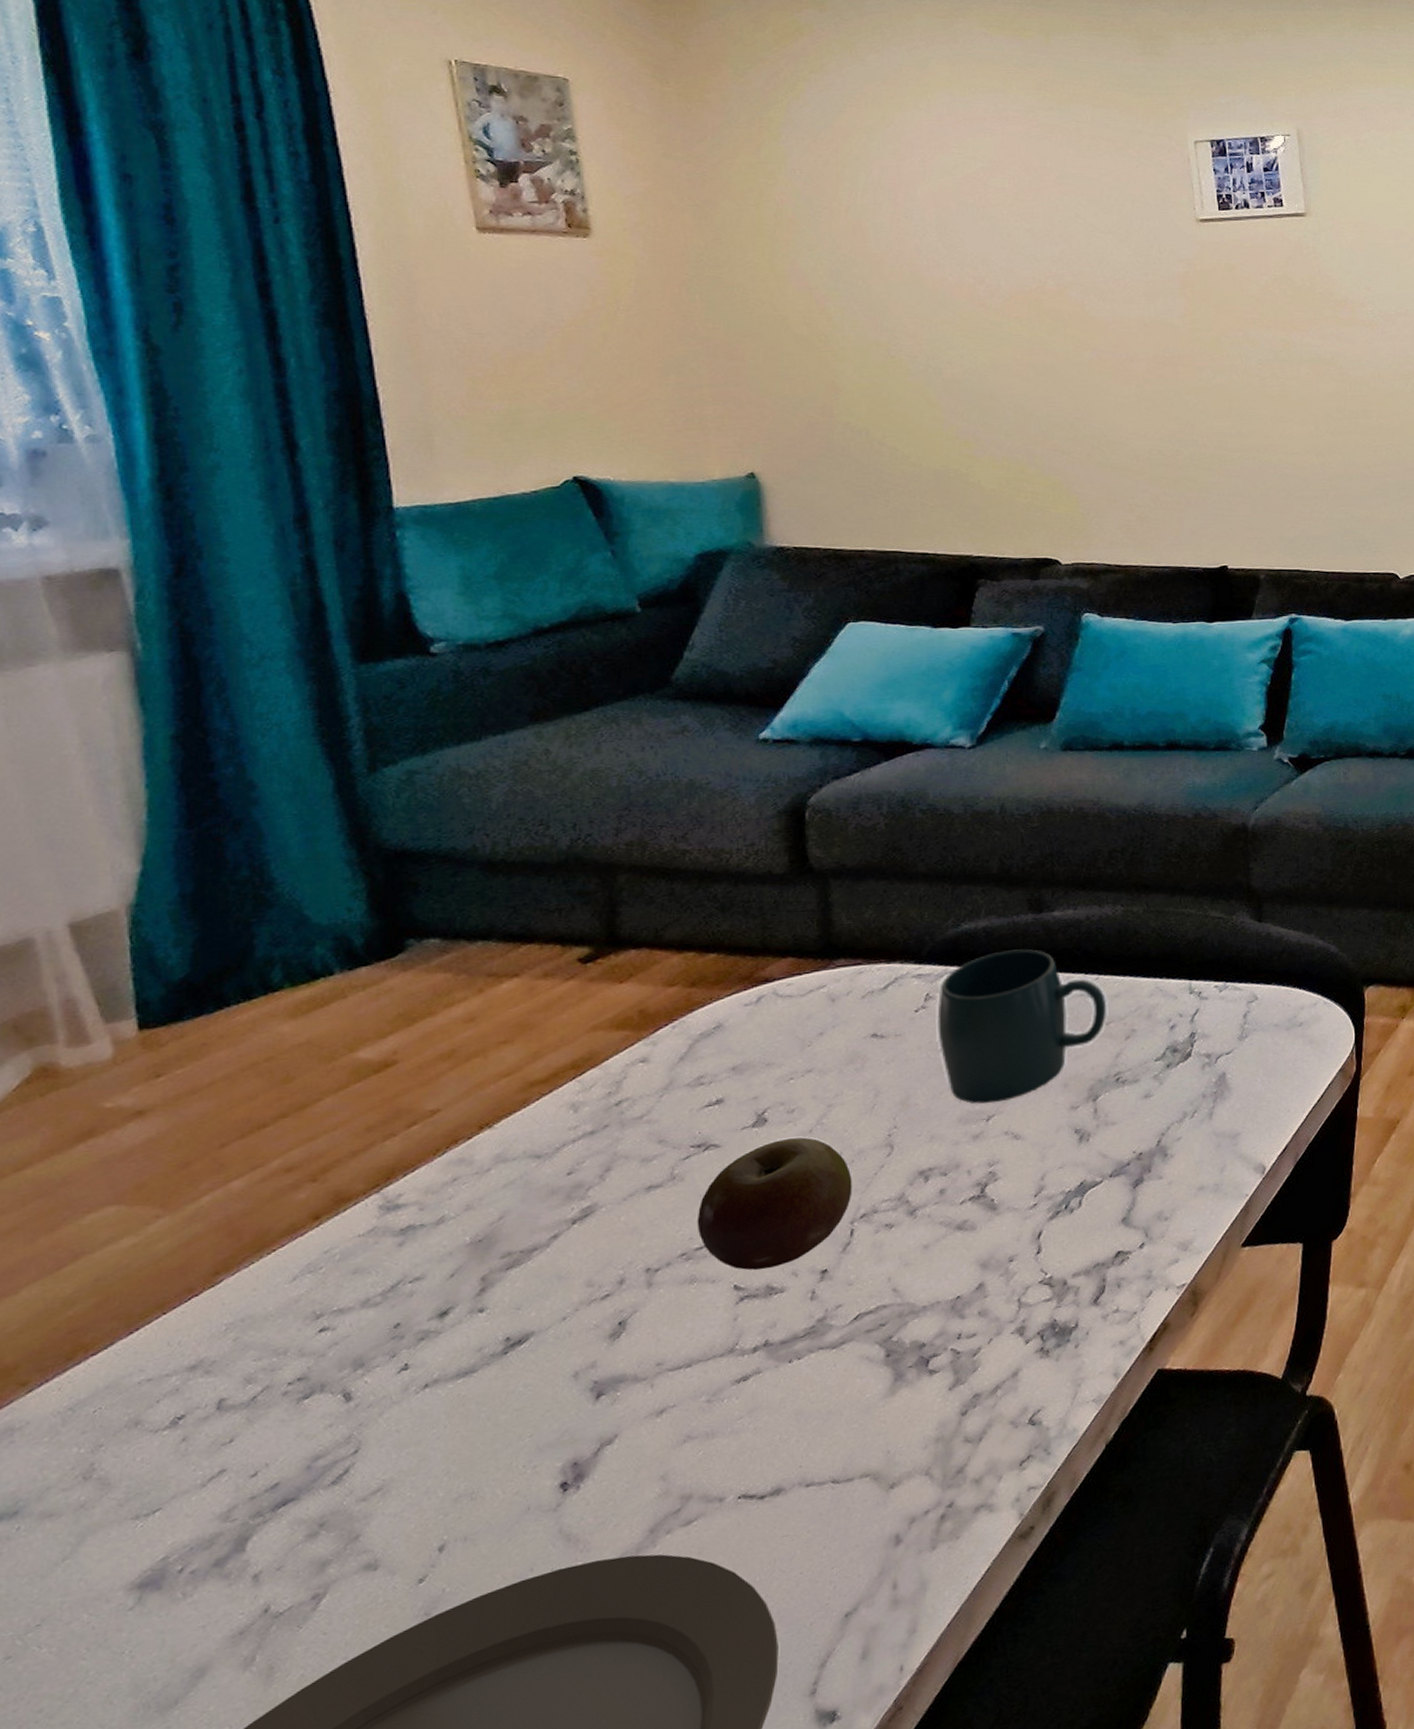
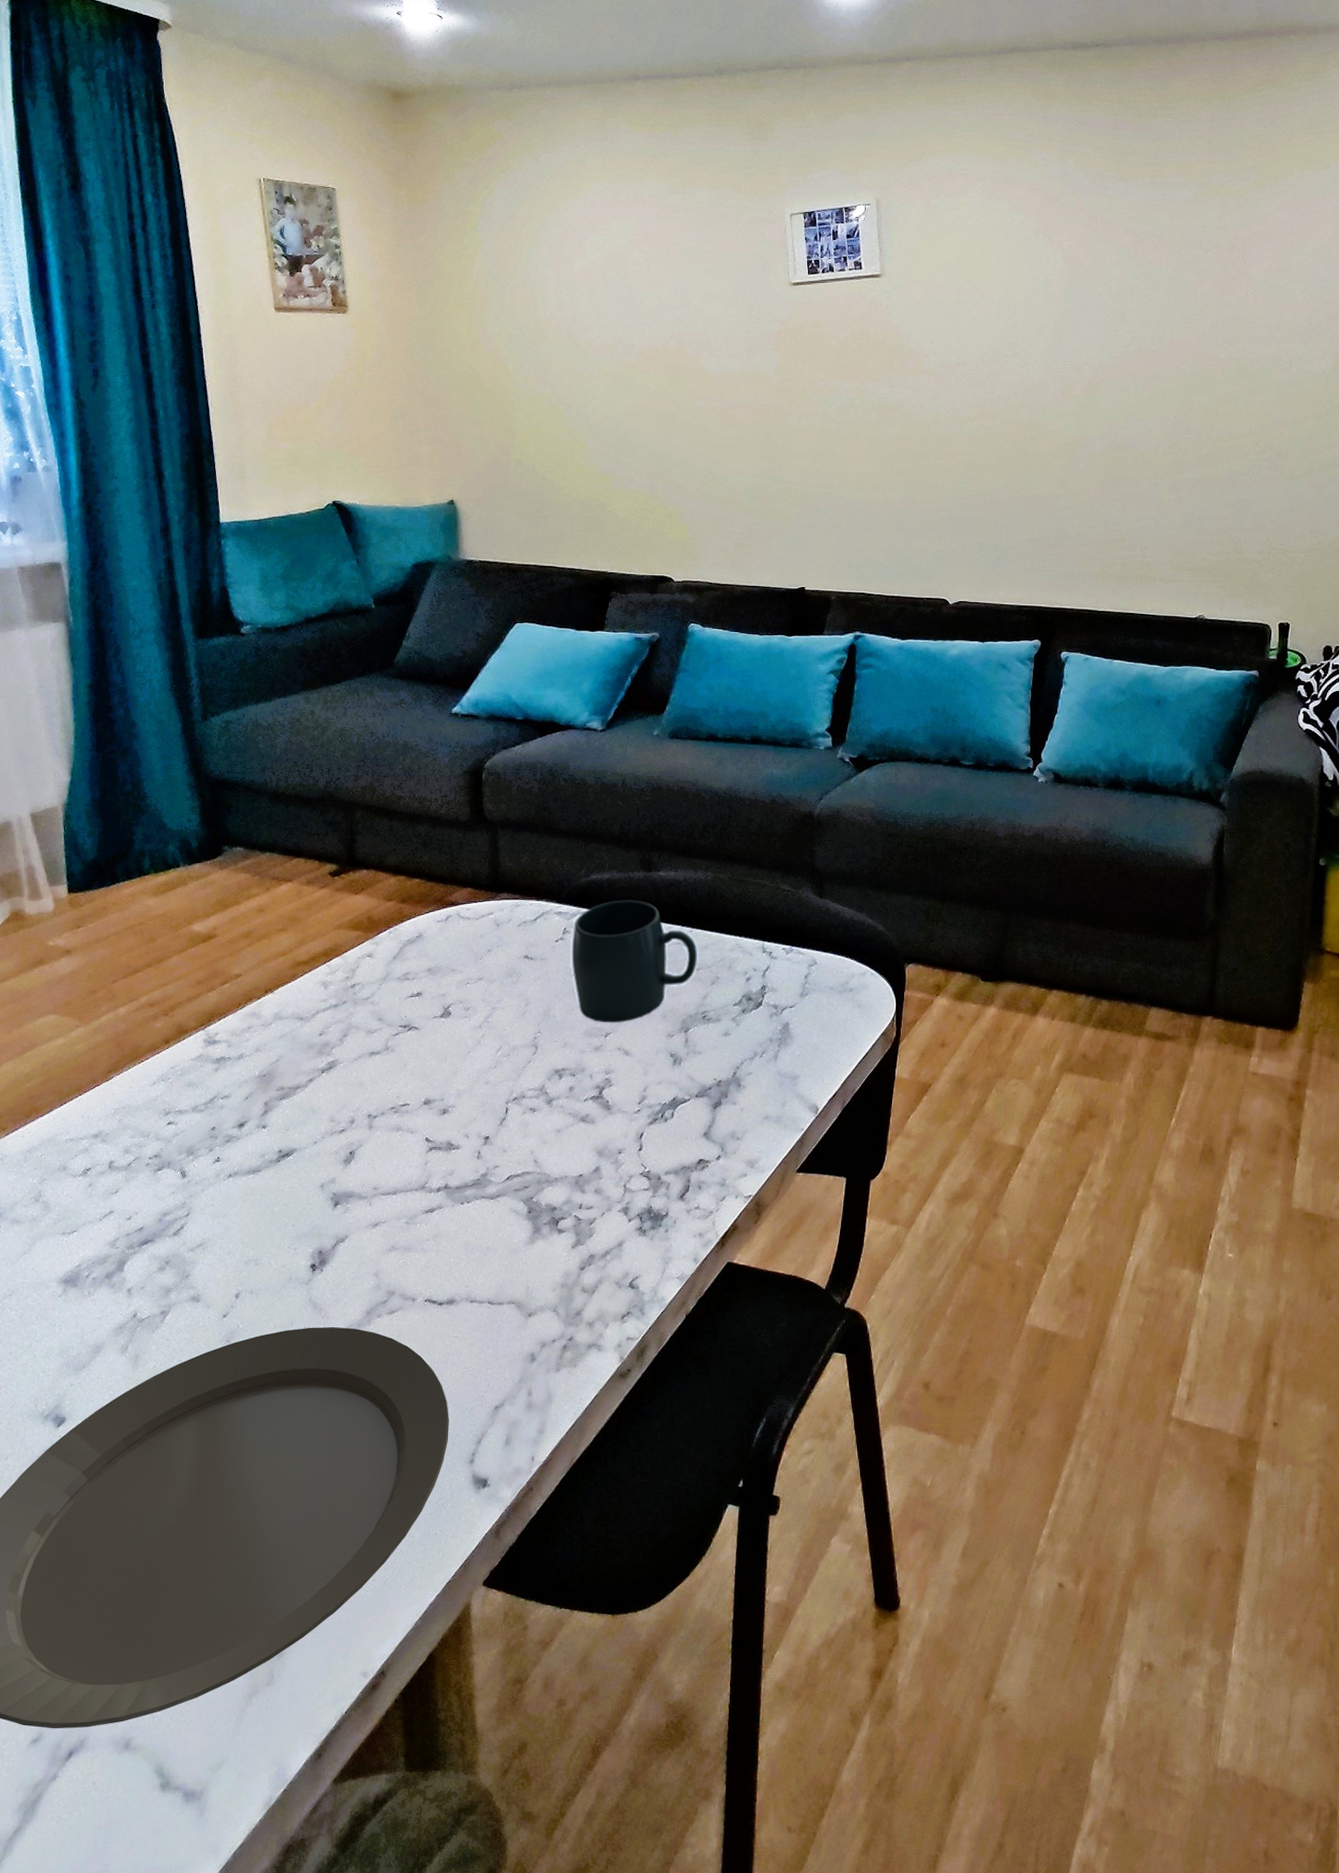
fruit: present [697,1137,853,1271] -> none [402,1029,508,1129]

